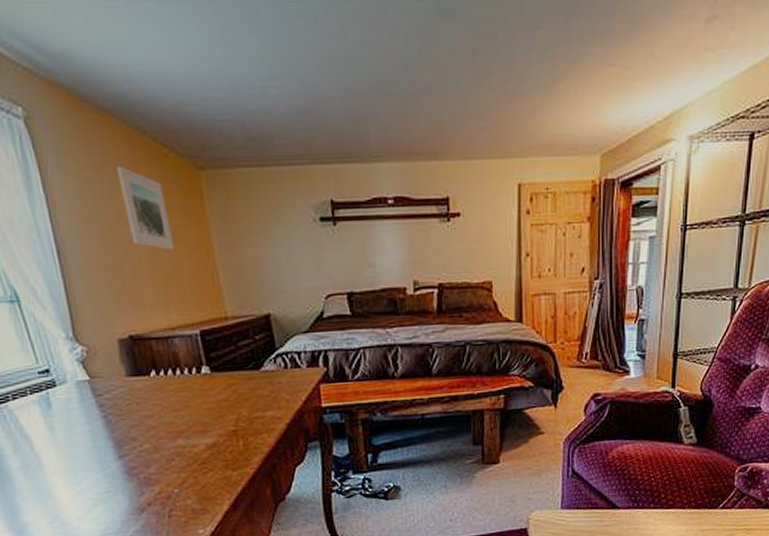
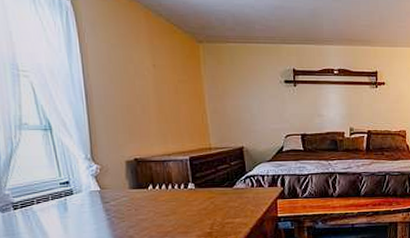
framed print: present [116,165,175,251] -> none [137,36,176,98]

